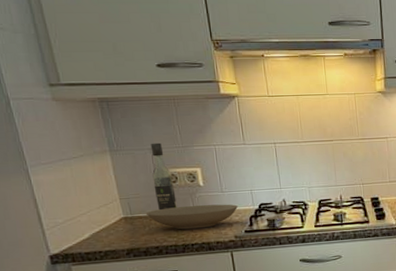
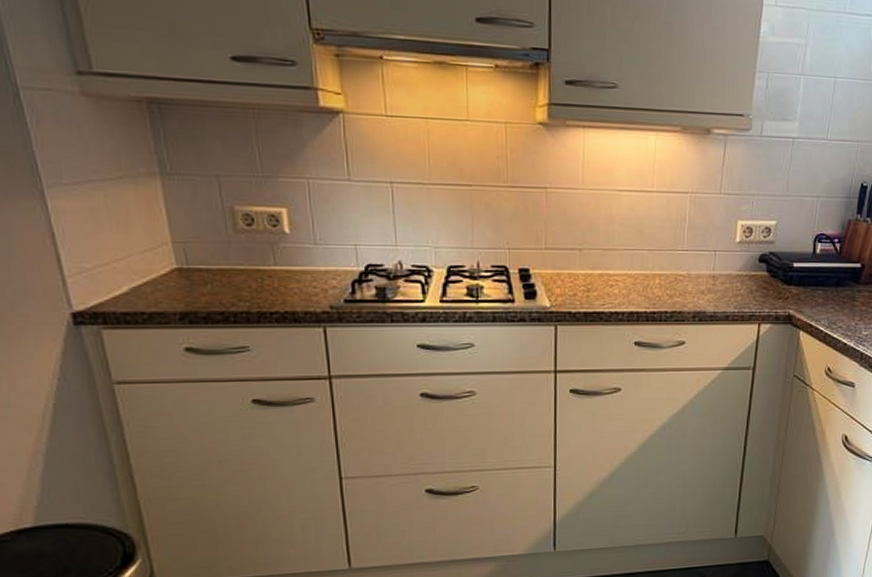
bowl: present [145,204,238,230] -> none [207,259,336,292]
bottle: present [150,142,178,211] -> none [218,167,254,263]

